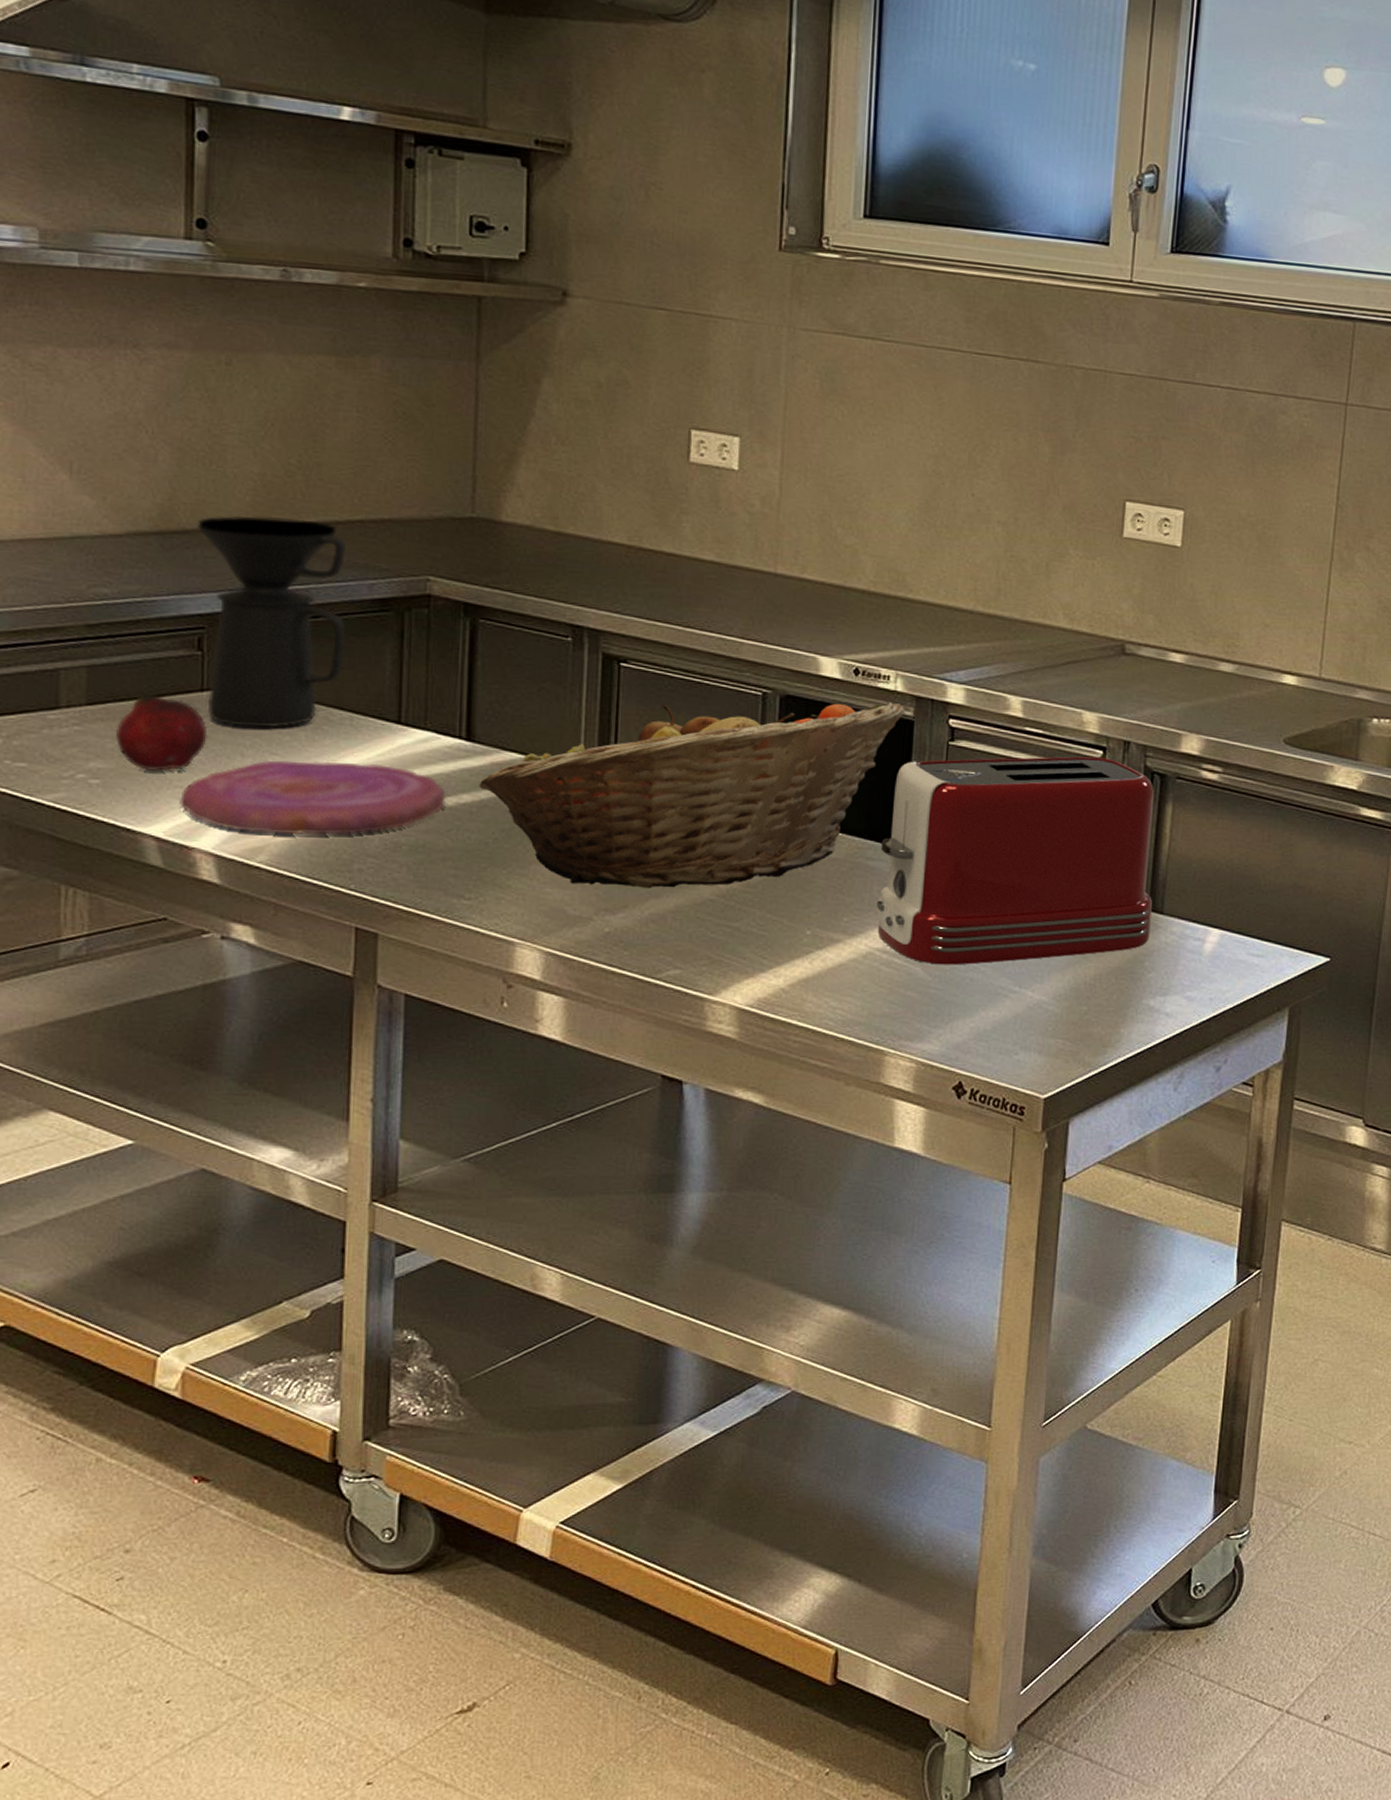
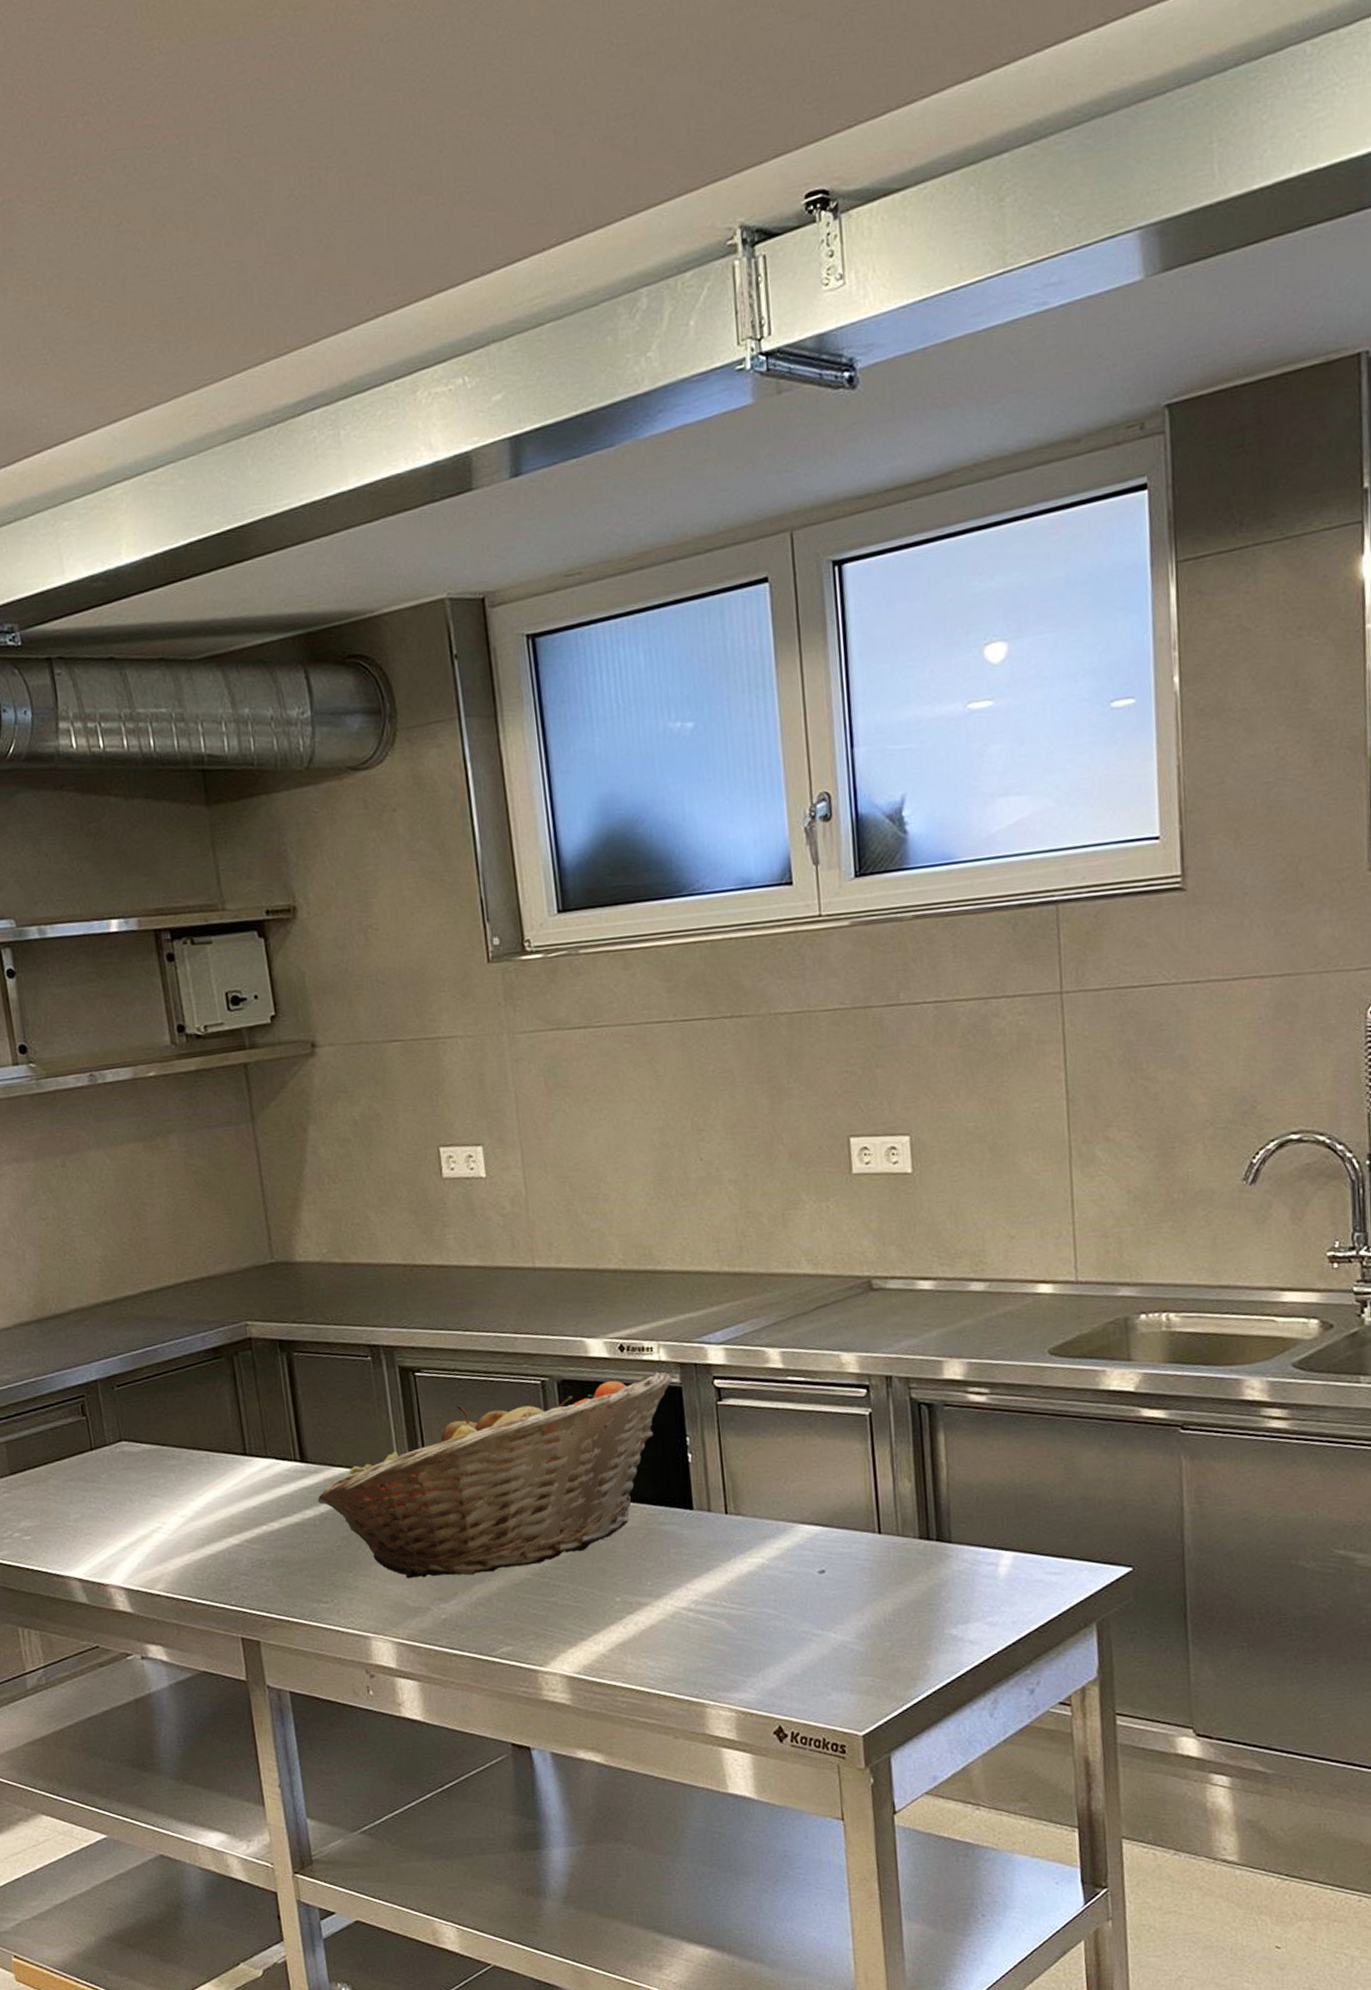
fruit: present [116,692,208,771] -> none [35,1457,103,1524]
plate: present [180,760,446,835] -> none [91,1493,294,1566]
coffee maker: present [196,515,347,729] -> none [63,1288,194,1476]
toaster: present [876,756,1154,965] -> none [670,1396,942,1617]

